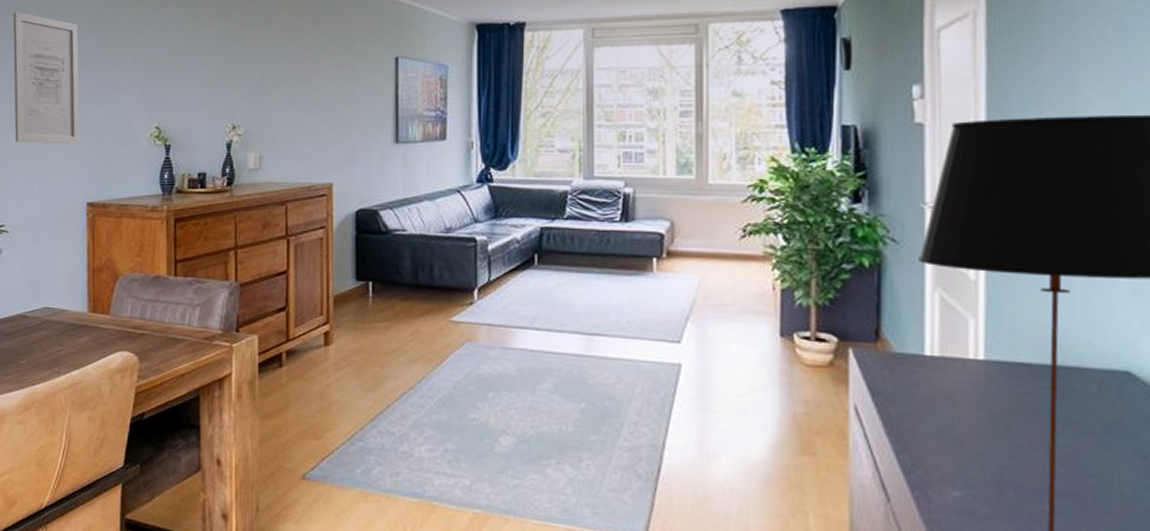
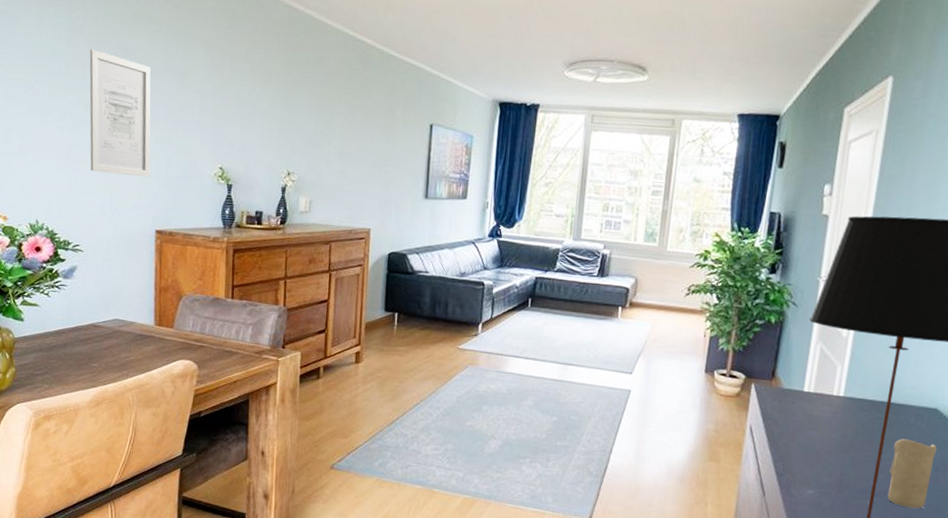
candle: none [1072,415,1141,515] -> present [887,439,938,509]

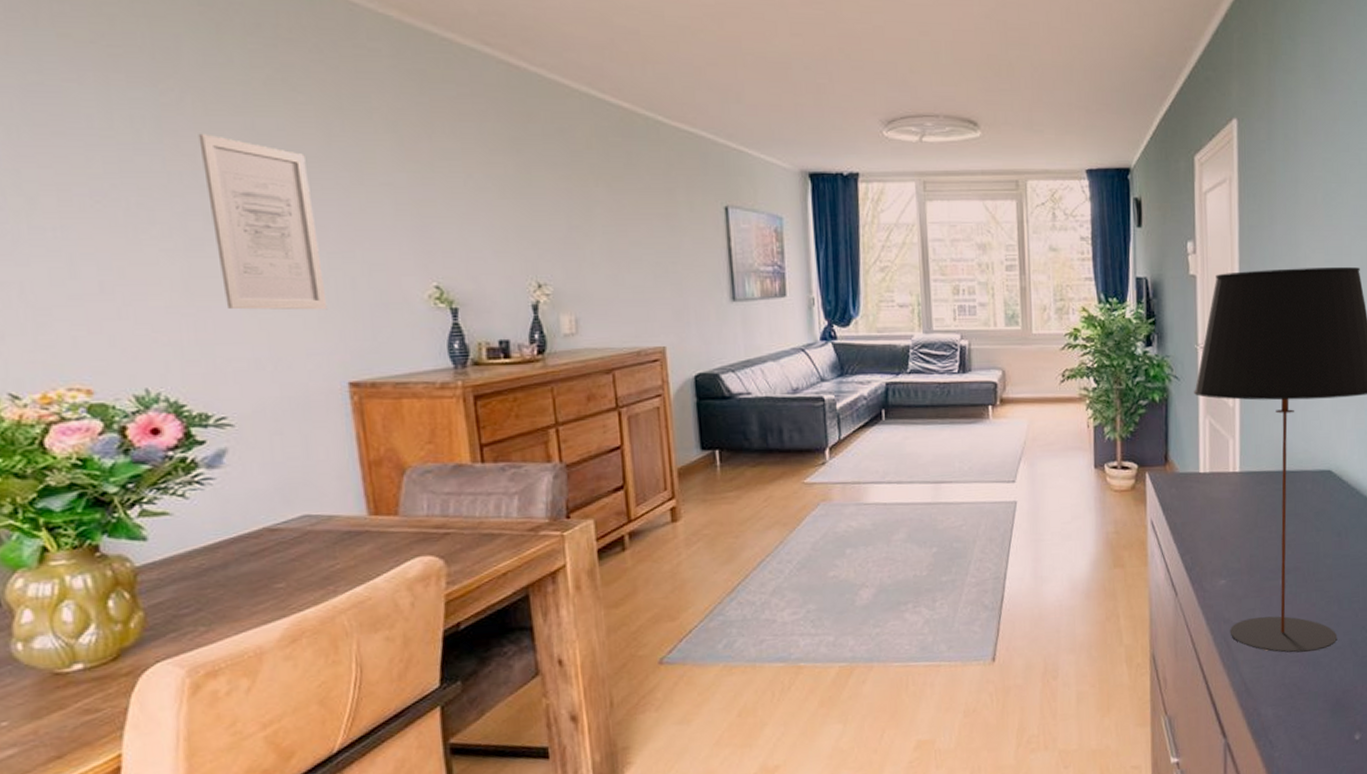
candle: present [887,439,938,509] -> none [1296,507,1337,581]

